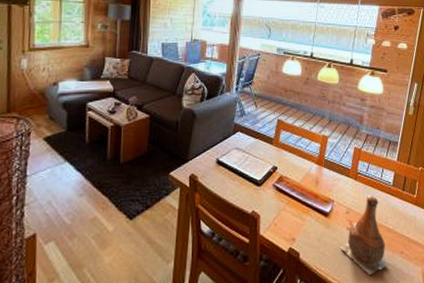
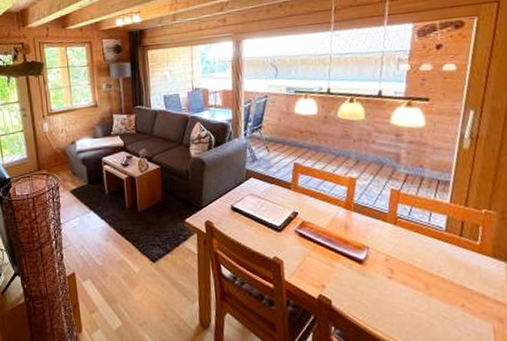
bottle: present [340,195,388,275] -> none [380,242,444,327]

